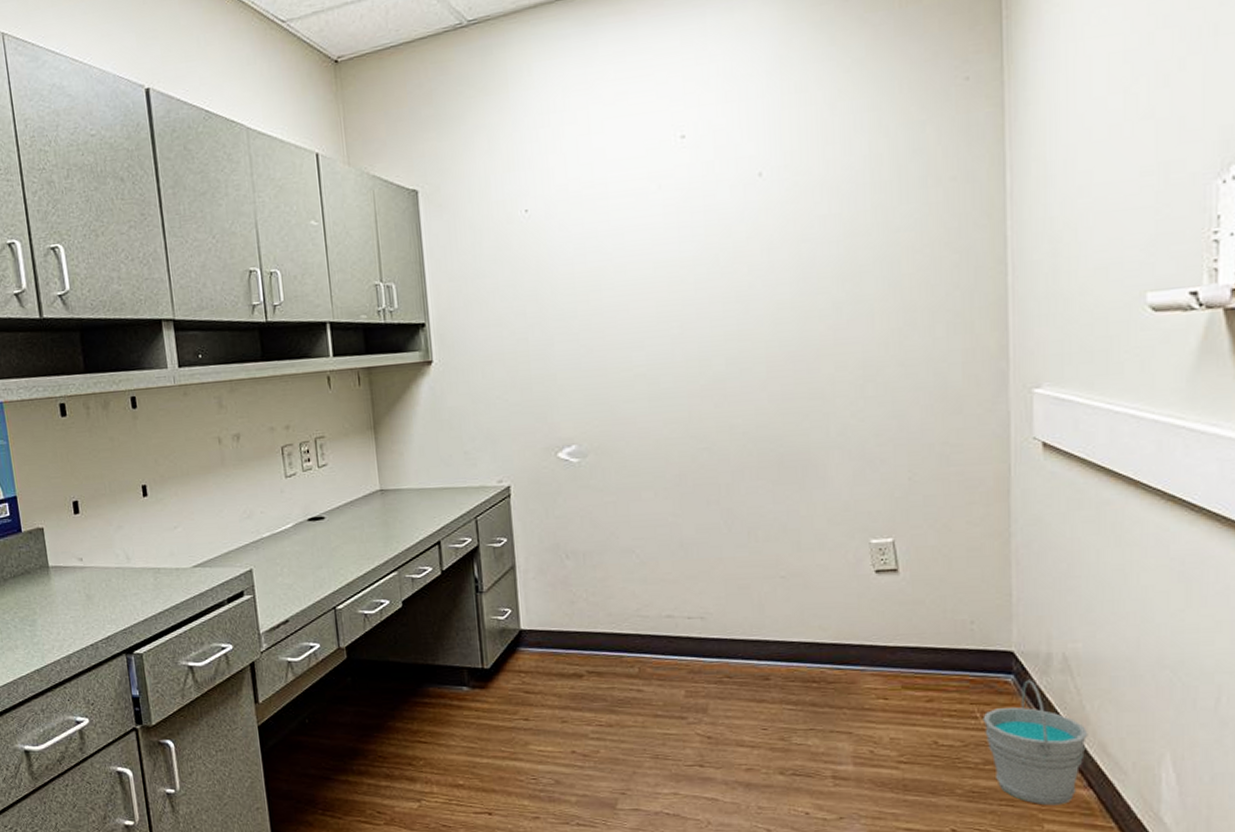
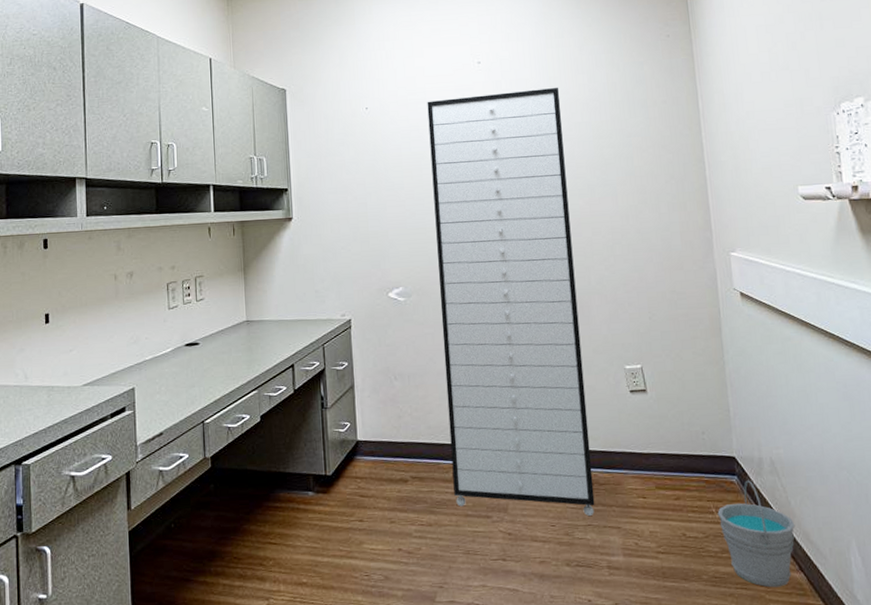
storage cabinet: none [609,165,820,719] -> present [427,87,595,516]

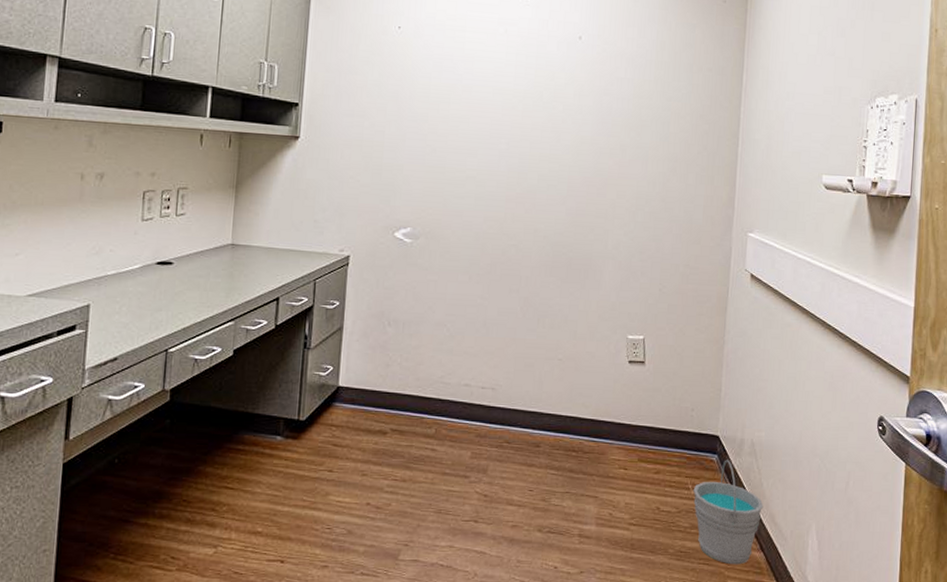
storage cabinet: present [427,87,595,516] -> none [434,30,606,483]

